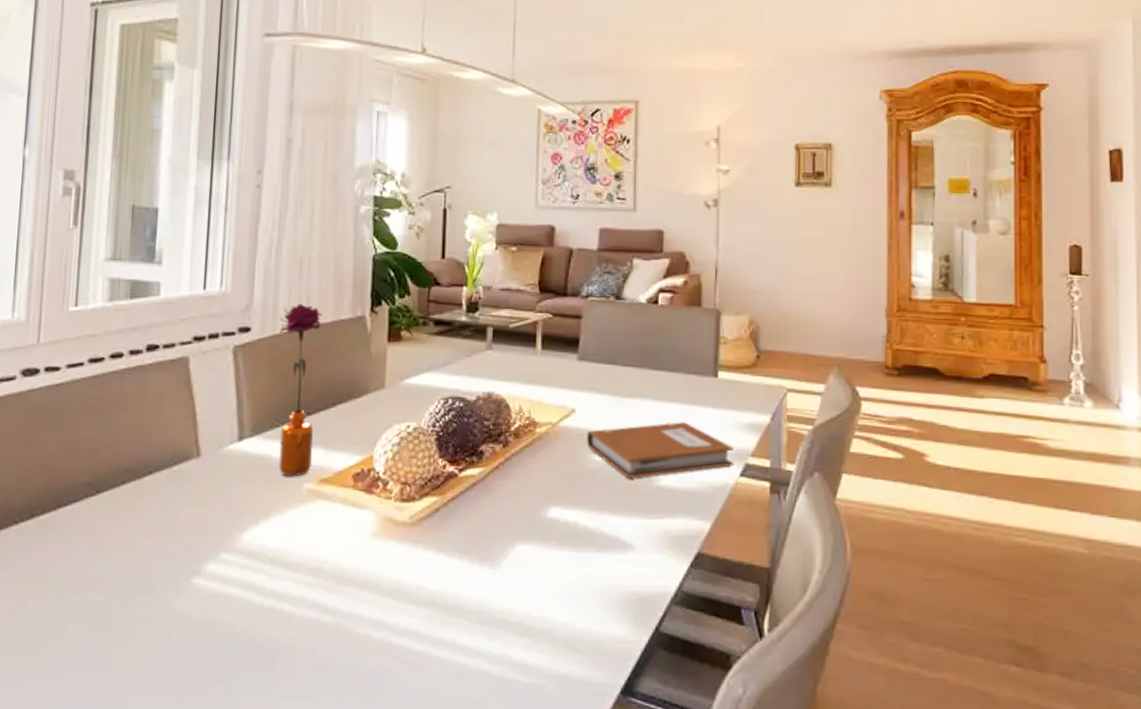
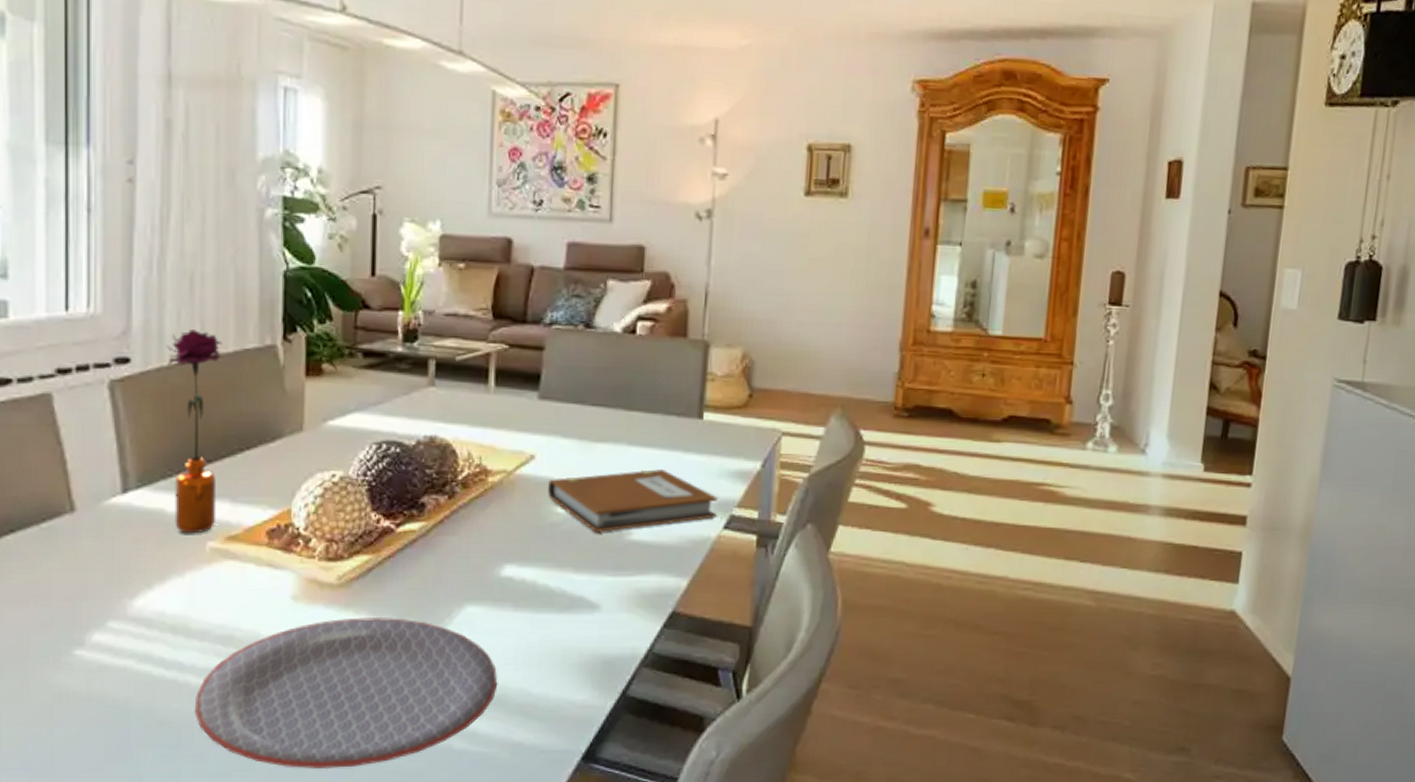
plate: none [287,552,546,694] -> present [194,616,498,768]

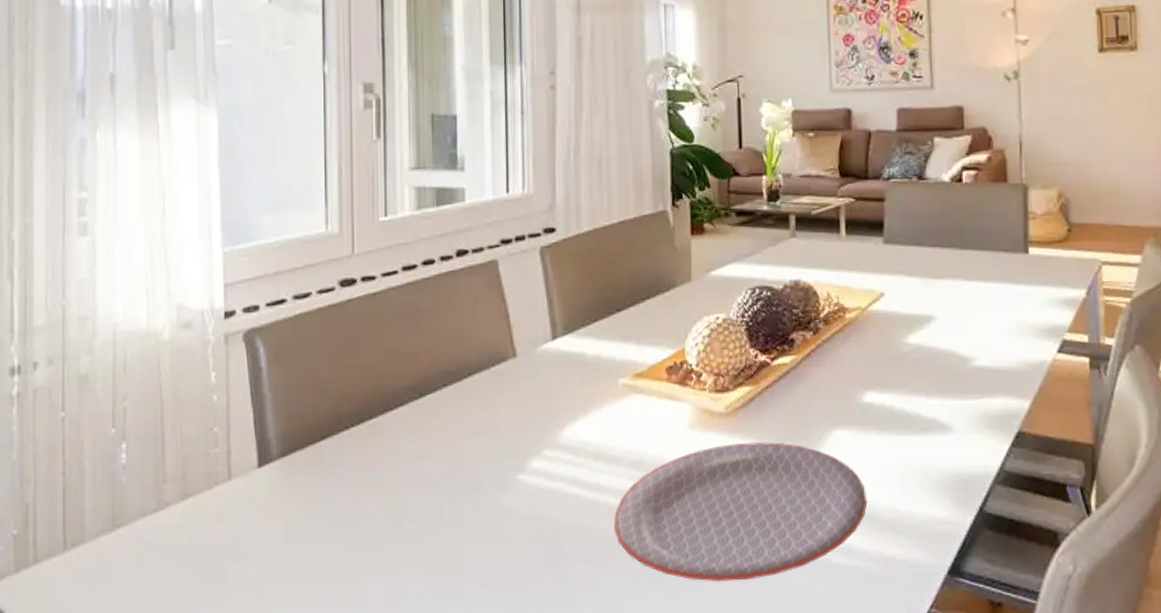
flower: present [166,329,222,534] -> none [582,202,626,373]
notebook: present [548,469,718,532] -> none [898,301,1050,360]

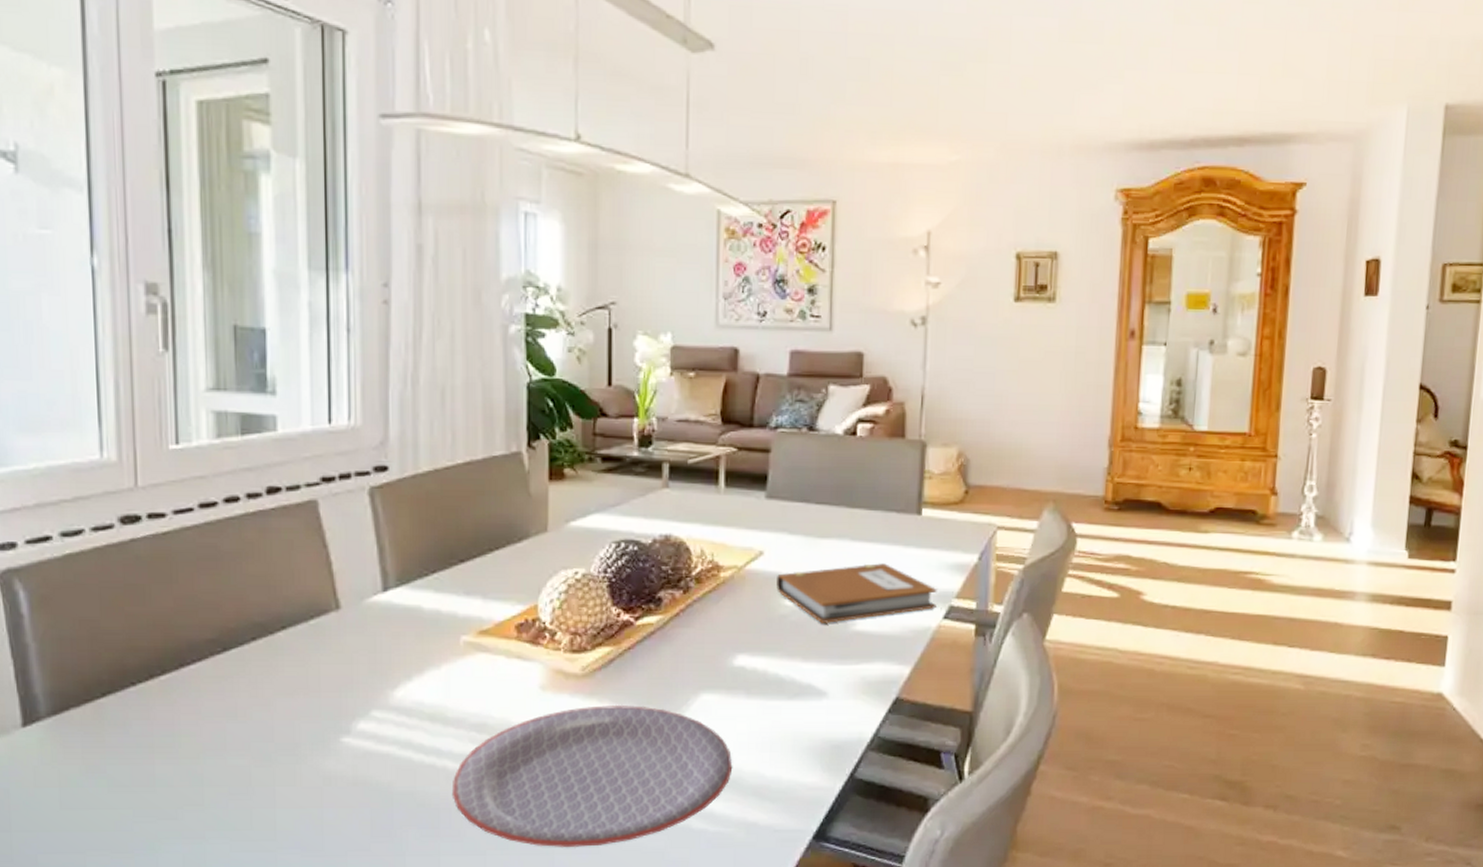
notebook: none [898,301,1050,360] -> present [776,563,937,623]

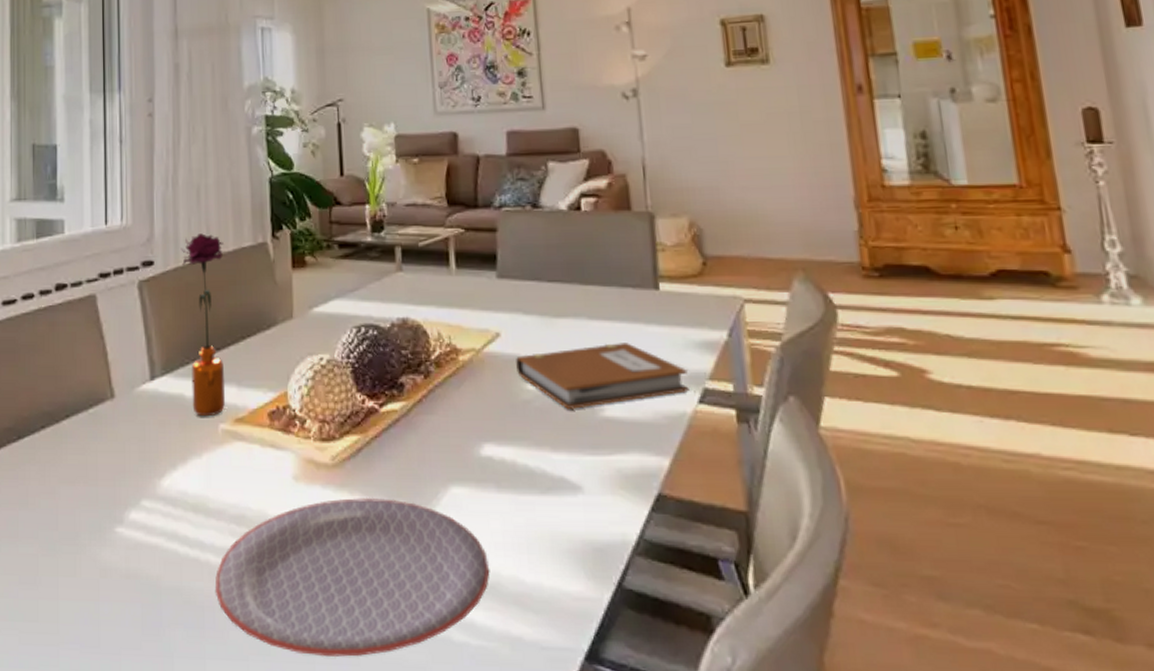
flower: none [420,439,471,629] -> present [181,233,226,417]

